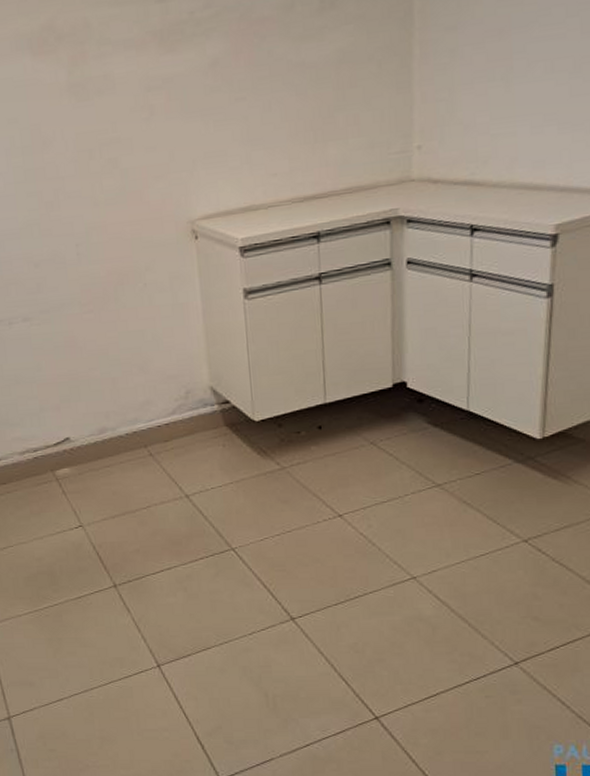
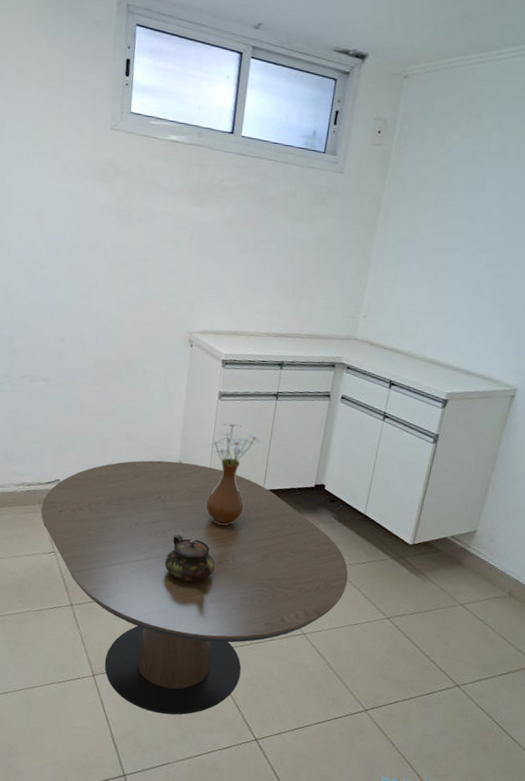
dining table: none [54,386,461,701] -> present [40,460,349,715]
teapot: none [217,478,282,537] -> present [165,534,215,583]
vase: none [241,326,313,459] -> present [206,423,263,526]

